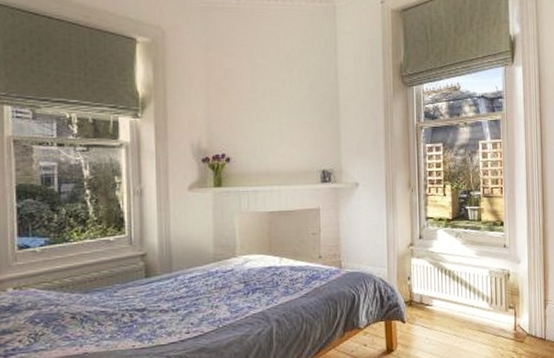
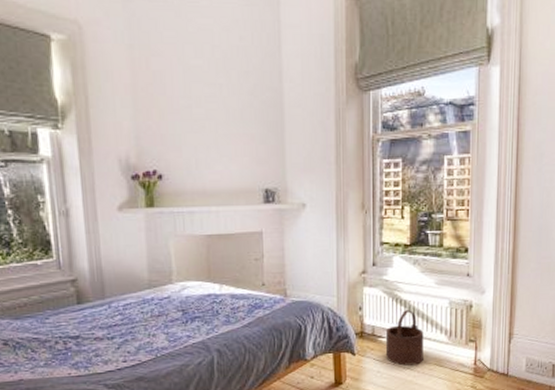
wooden bucket: none [432,278,468,333] -> present [385,309,424,366]

